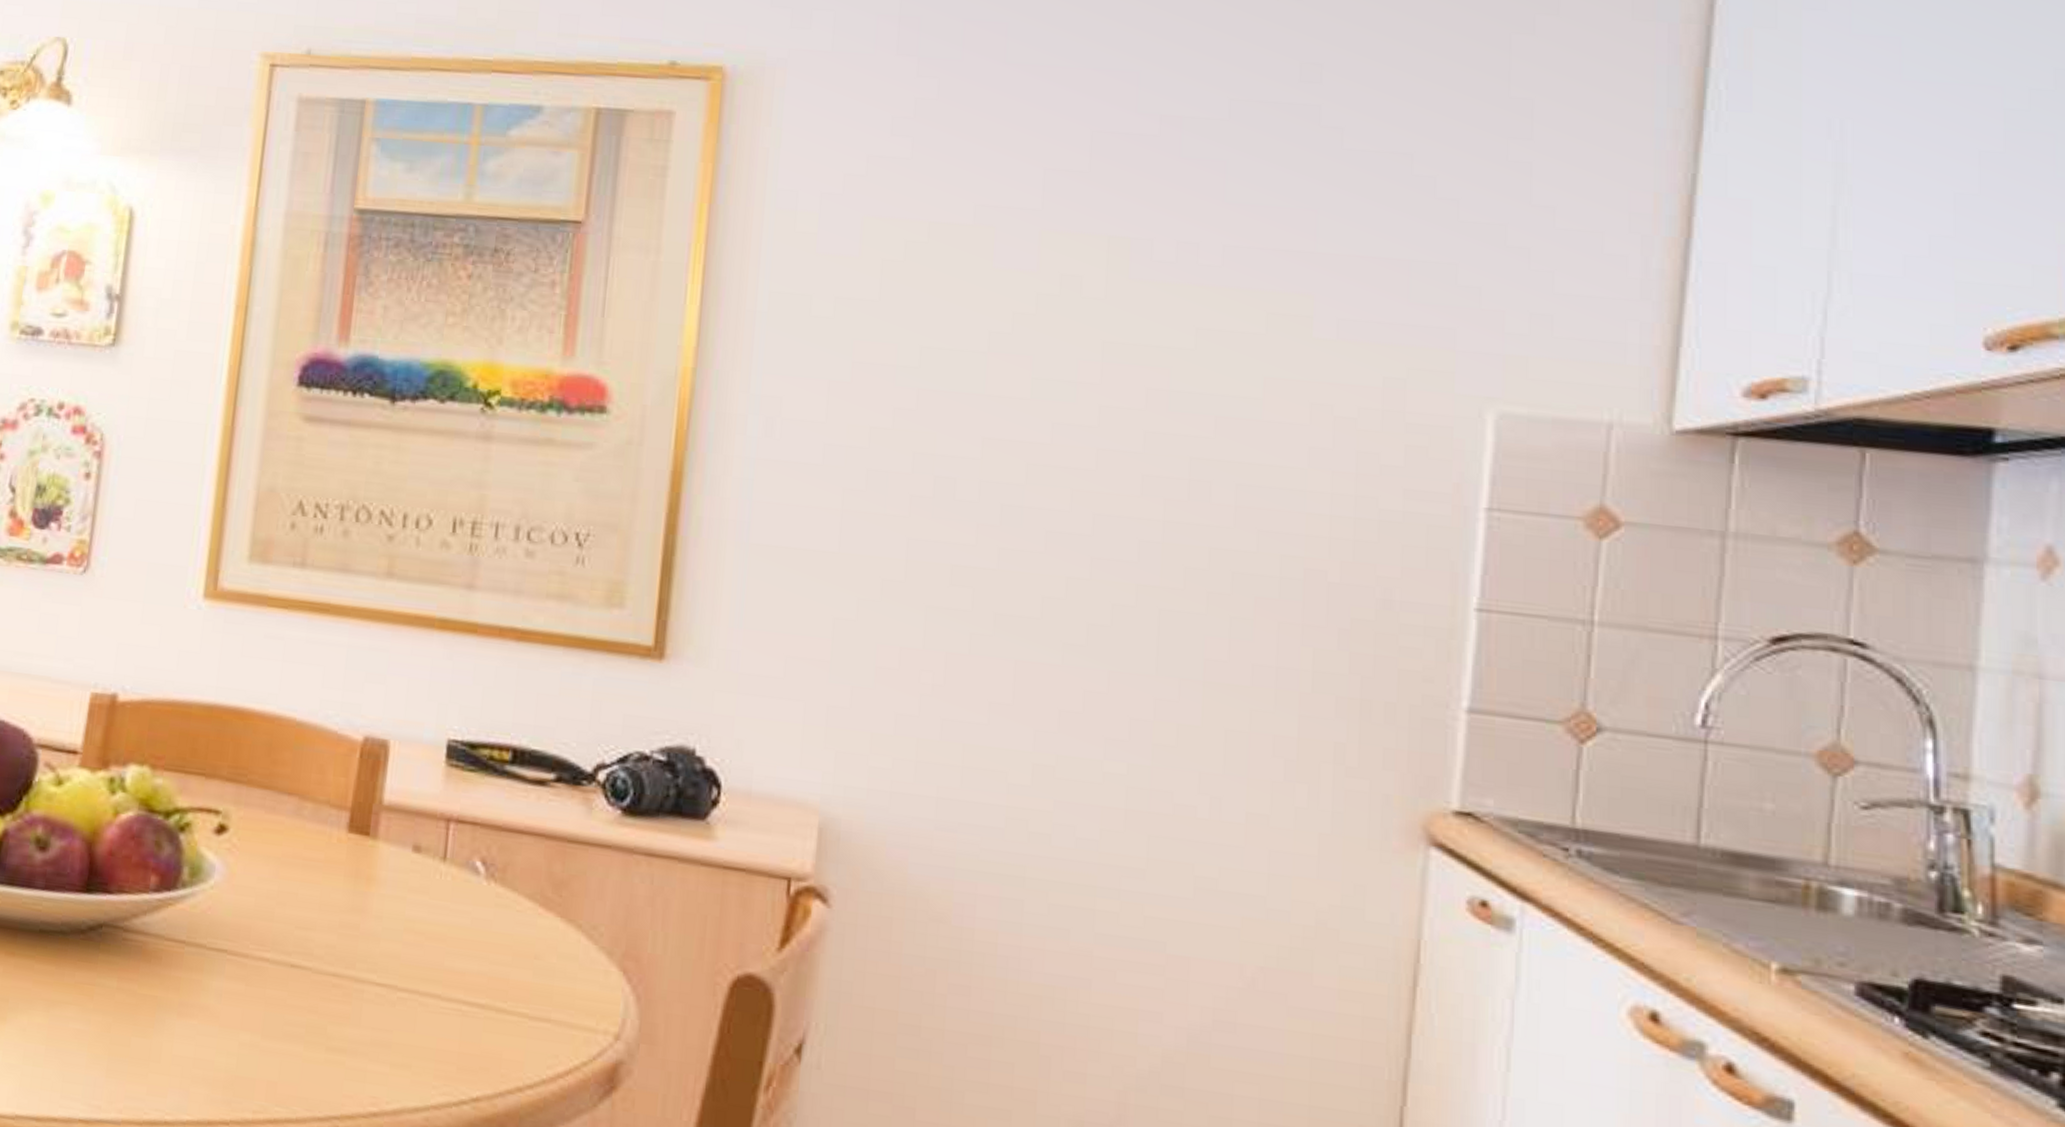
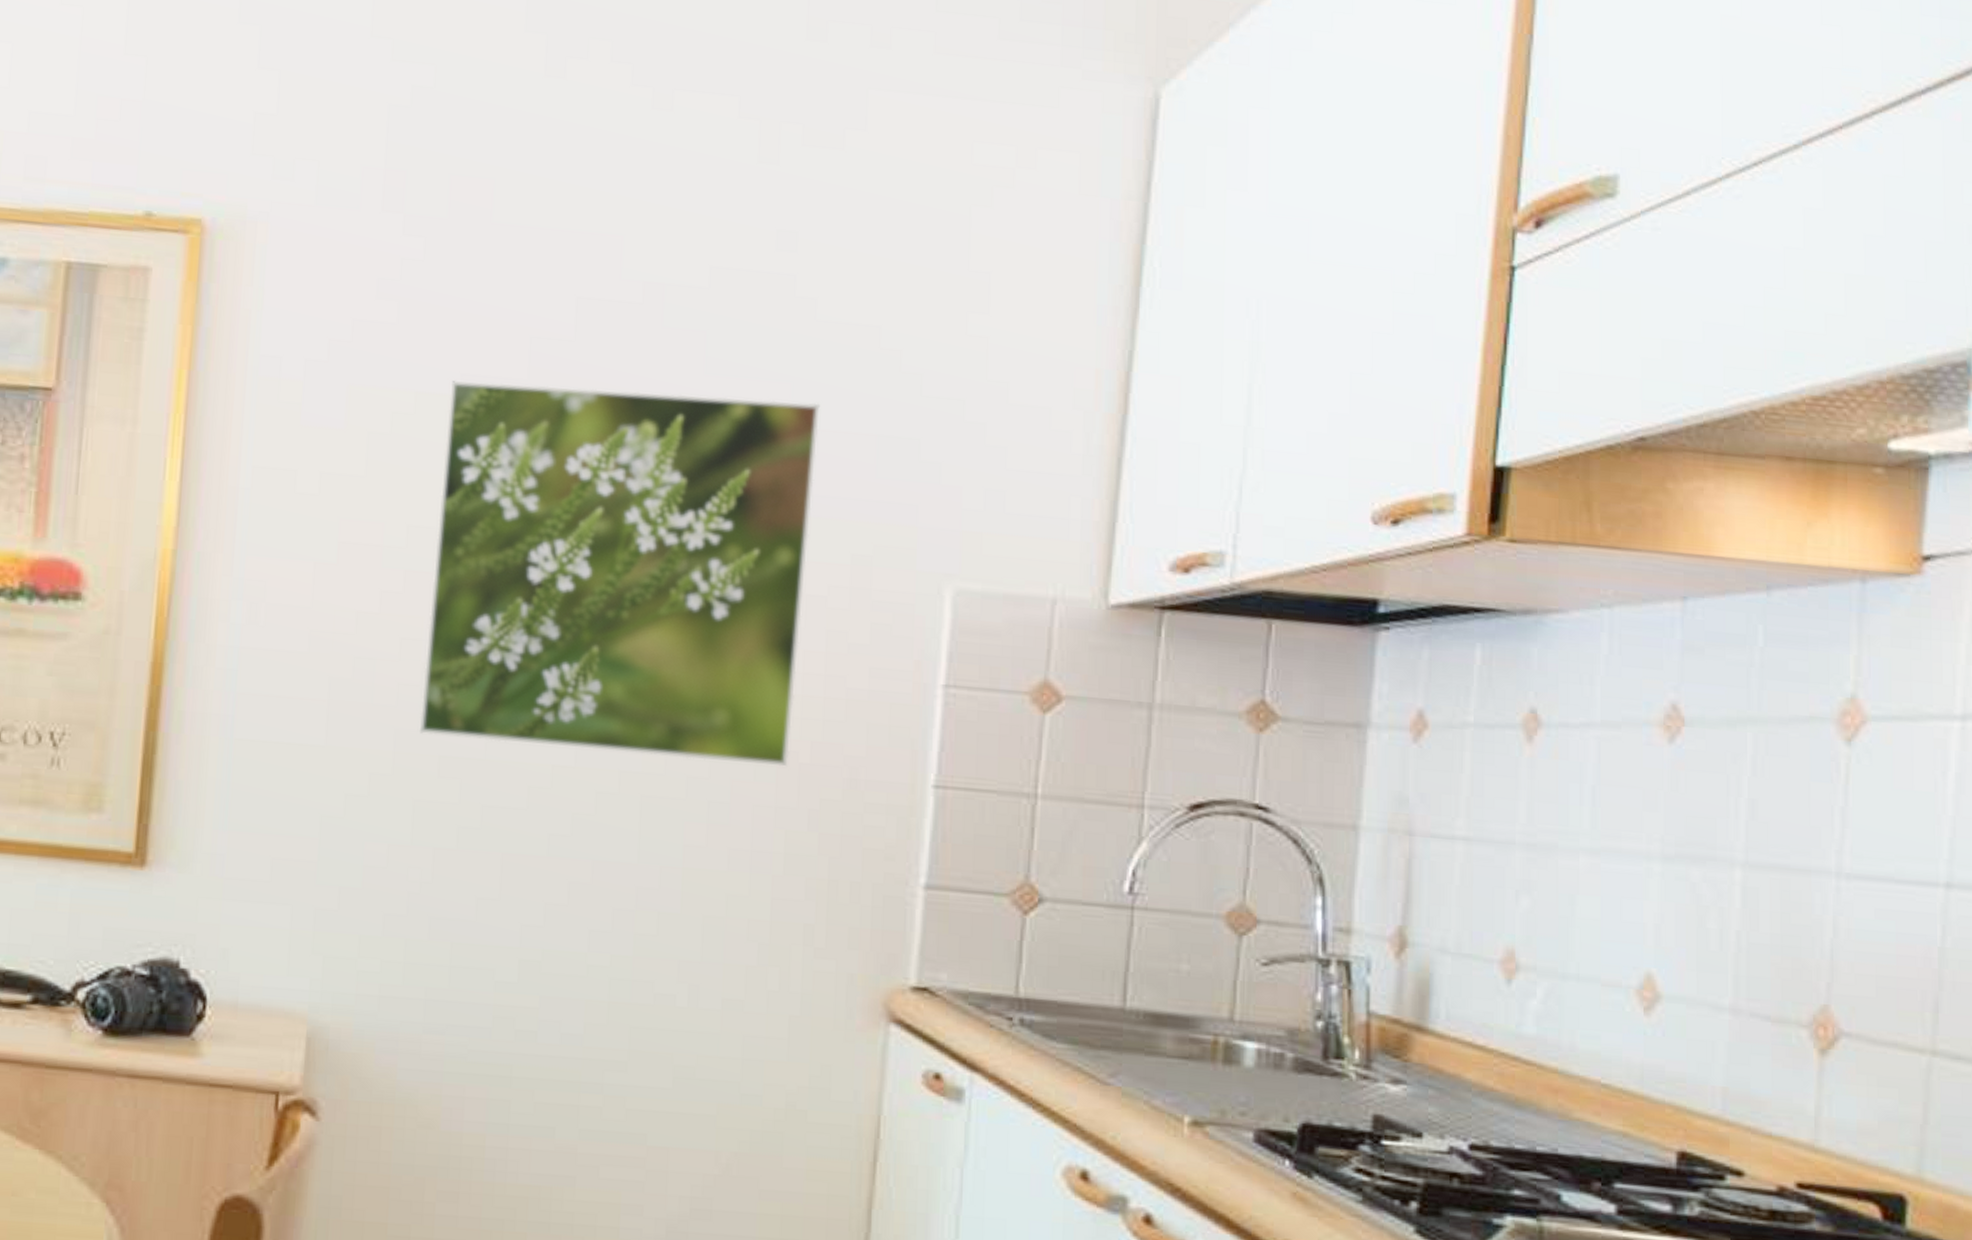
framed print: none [932,210,1348,585] -> present [419,380,820,767]

